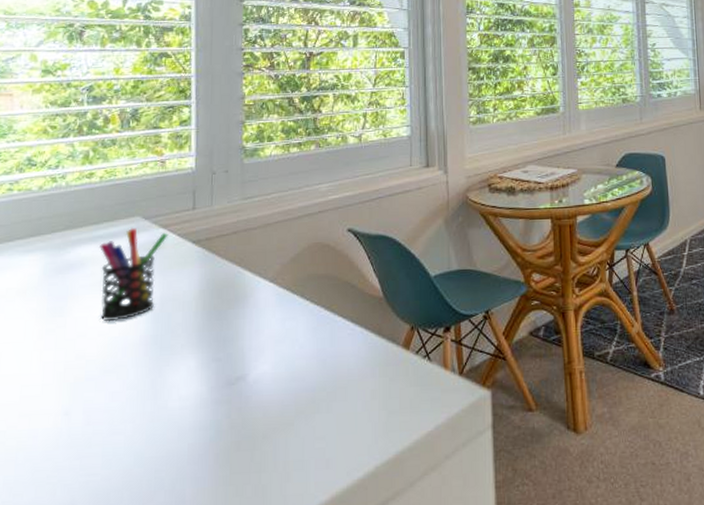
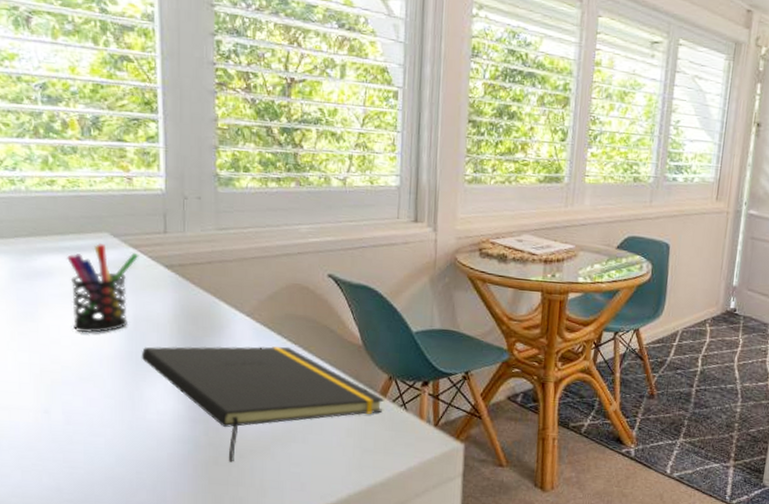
notepad: none [165,308,408,445] -> present [141,346,385,462]

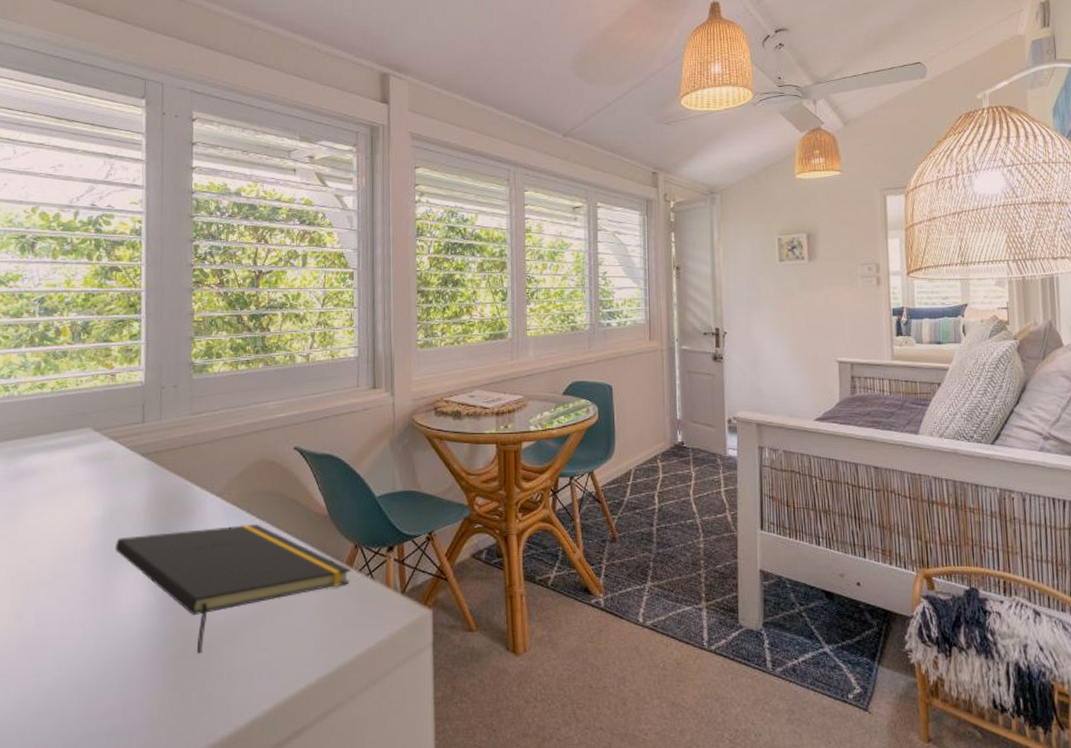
pen holder: present [66,244,139,334] -> none [50,439,118,529]

